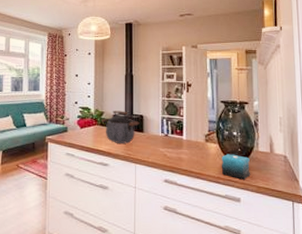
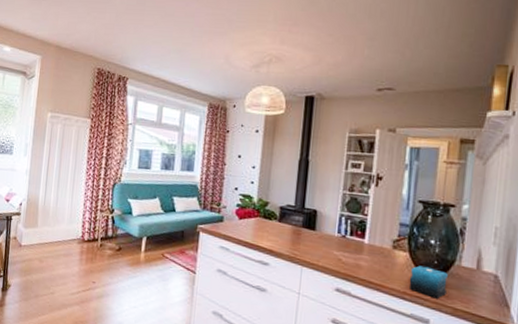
kettle: present [102,110,140,144] -> none [265,201,312,242]

